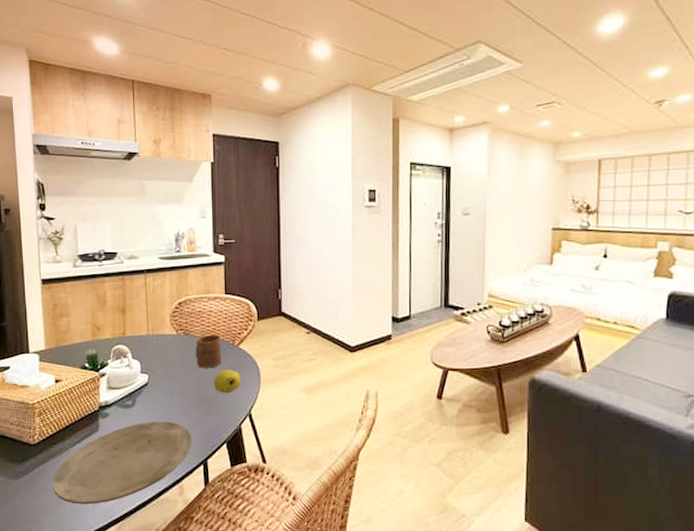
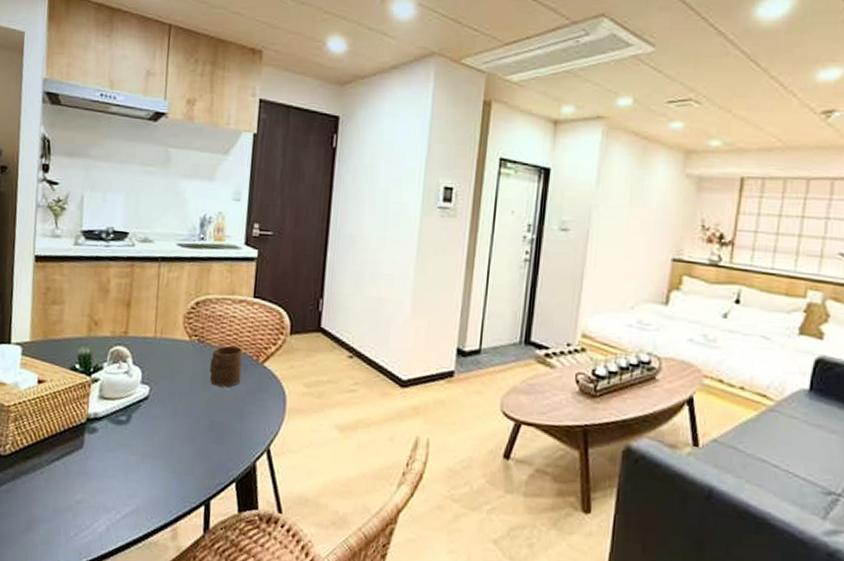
plate: present [52,421,192,505] -> none [20,444,194,538]
fruit: present [214,370,241,393] -> none [228,390,262,421]

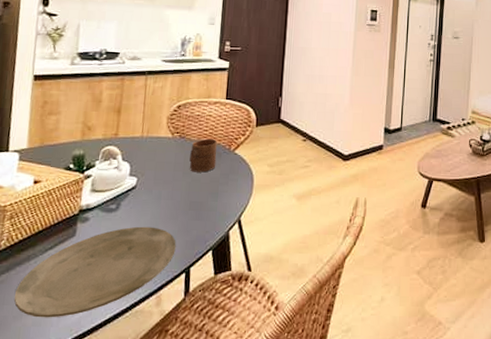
plate: none [20,444,194,538] -> present [14,226,176,318]

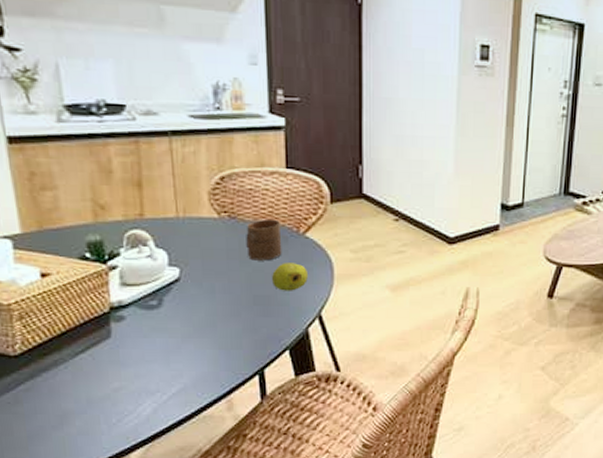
plate: present [14,226,176,318] -> none [47,325,243,426]
fruit: none [205,174,234,199] -> present [272,263,308,291]

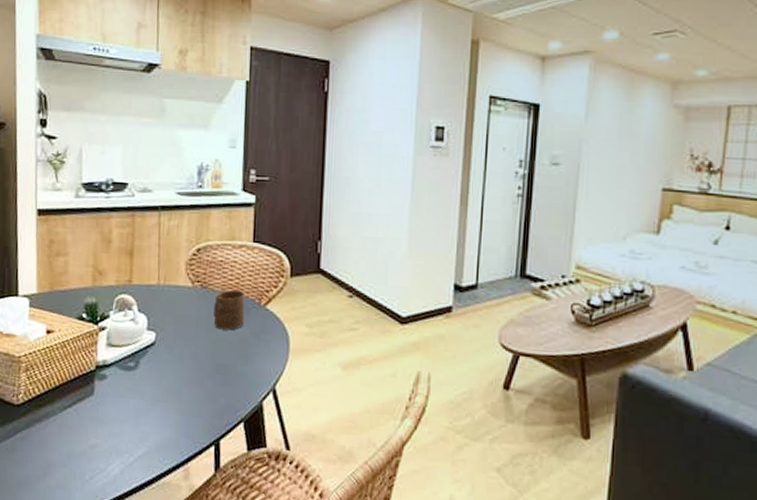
fruit: present [272,263,308,291] -> none [234,333,266,362]

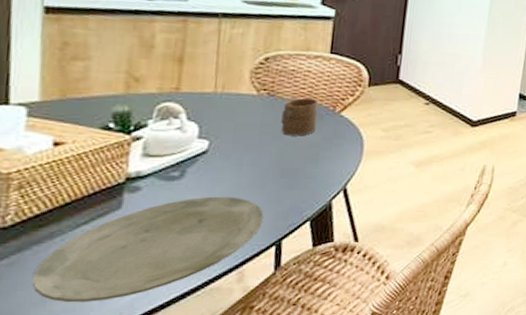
plate: none [36,388,203,482] -> present [32,196,264,303]

